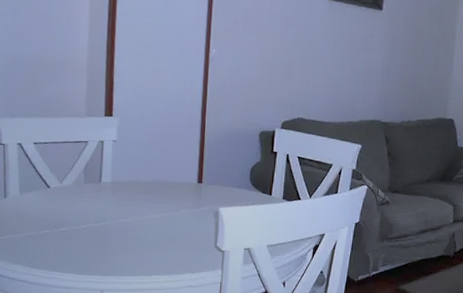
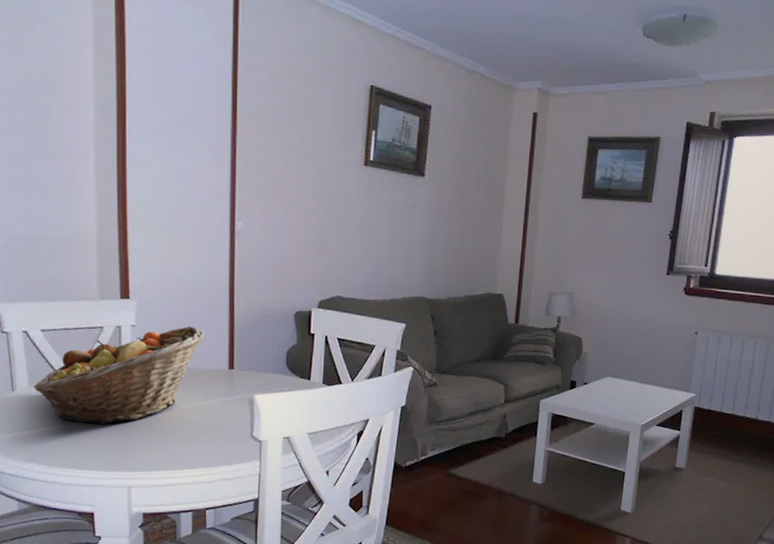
fruit basket: none [23,142,178,231] -> present [33,326,205,425]

